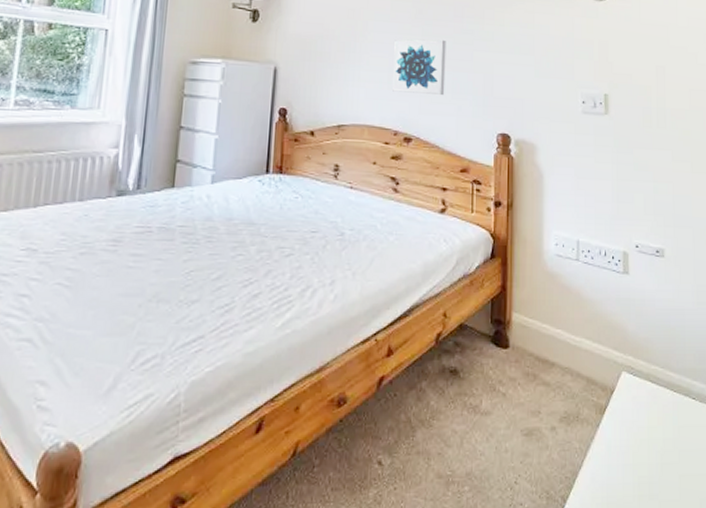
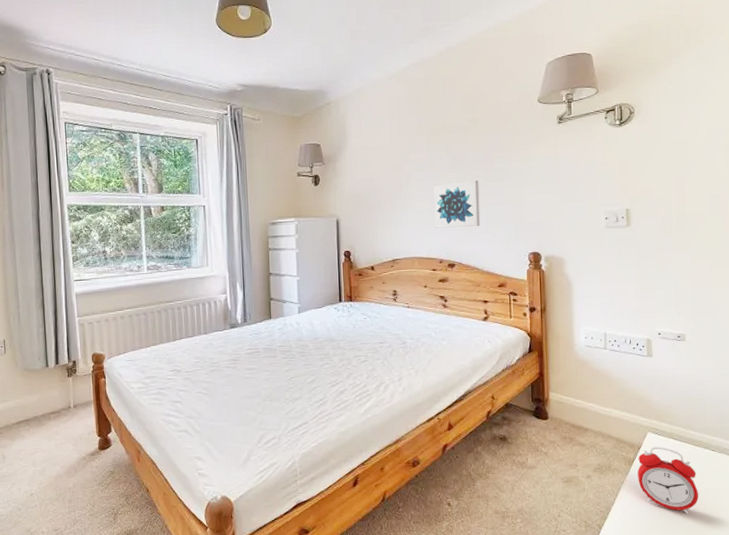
alarm clock: none [610,390,678,484] -> present [638,446,699,515]

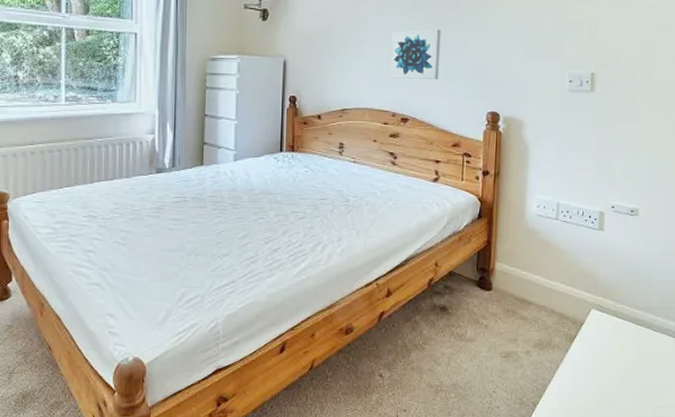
alarm clock: present [638,446,699,515] -> none [577,323,637,395]

